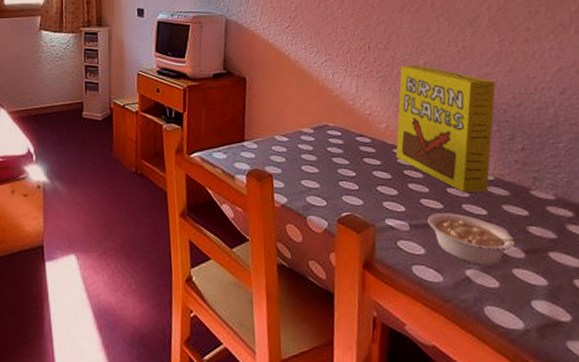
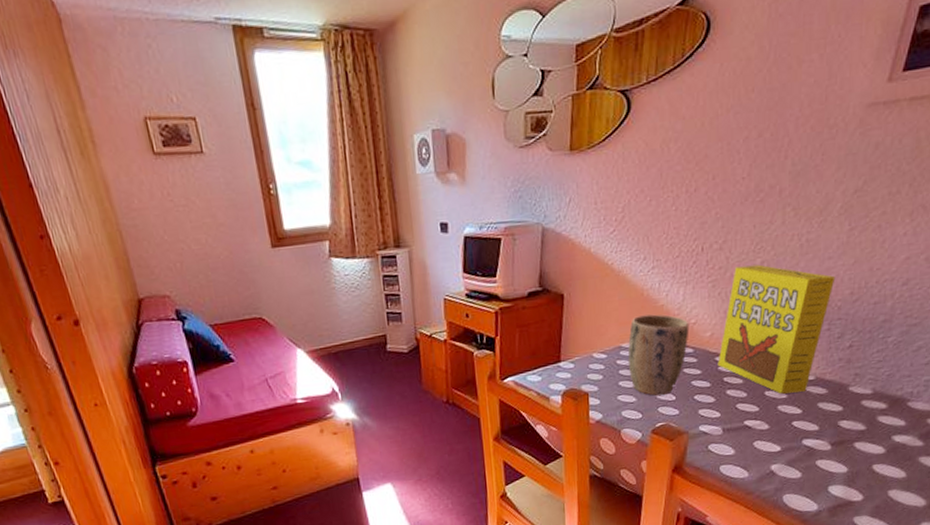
plant pot: none [308,103,365,183] -> present [627,314,690,396]
legume: present [427,213,535,266] -> none [741,414,844,460]

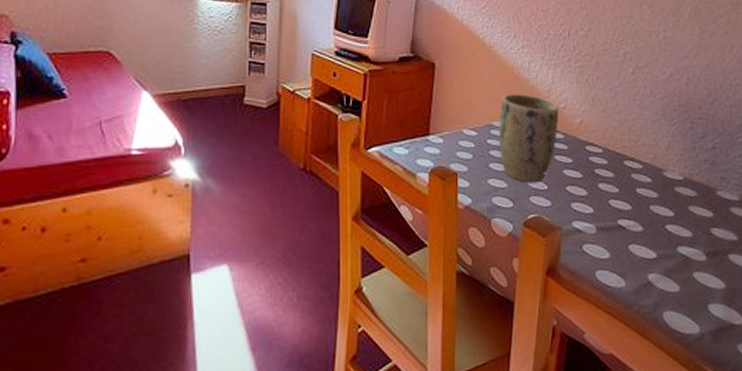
cereal box: present [718,264,836,394] -> none [588,56,693,193]

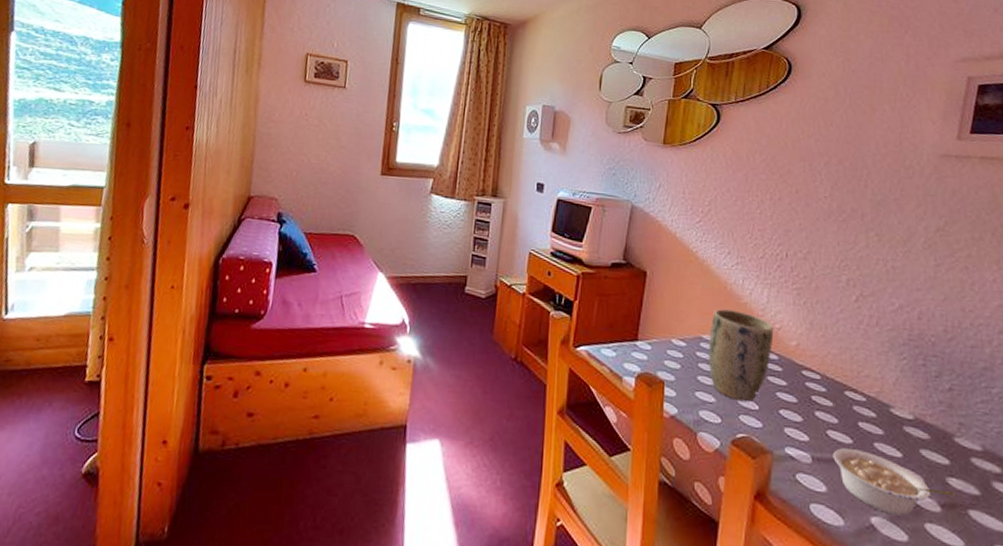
legume: none [614,214,717,270] -> present [832,448,955,516]

